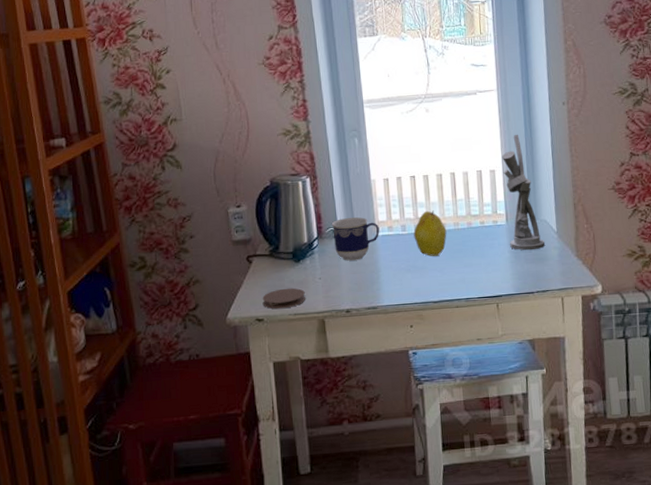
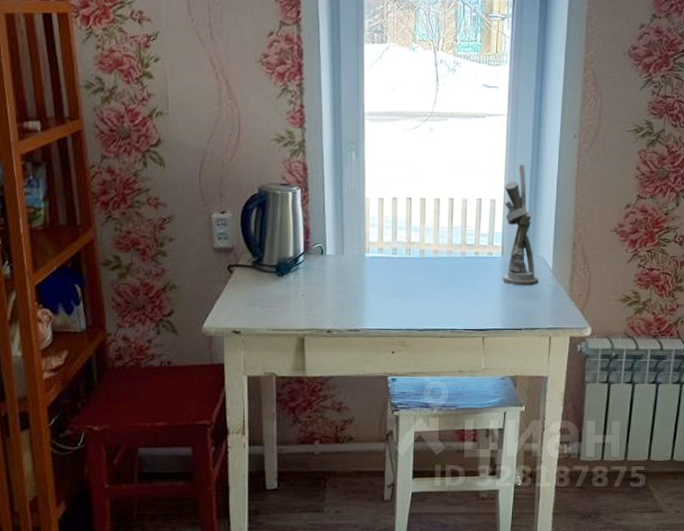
coaster: present [262,288,305,309] -> none [241,302,286,323]
cup: present [331,217,380,261] -> none [319,234,370,280]
fruit: present [413,210,447,257] -> none [404,235,439,284]

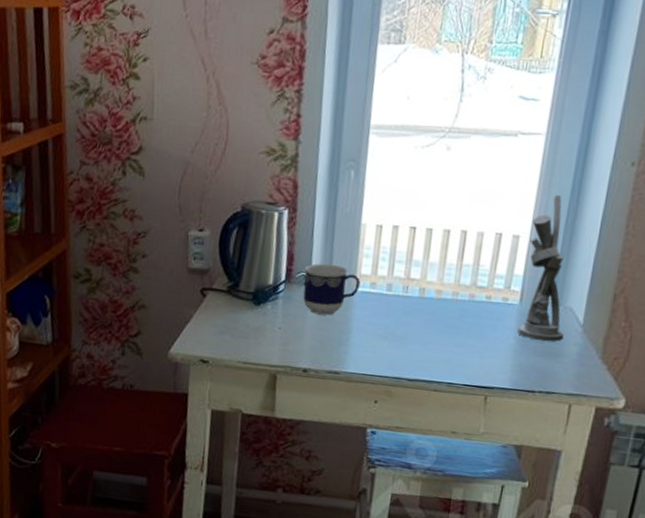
cup: none [319,234,370,280] -> present [303,264,361,315]

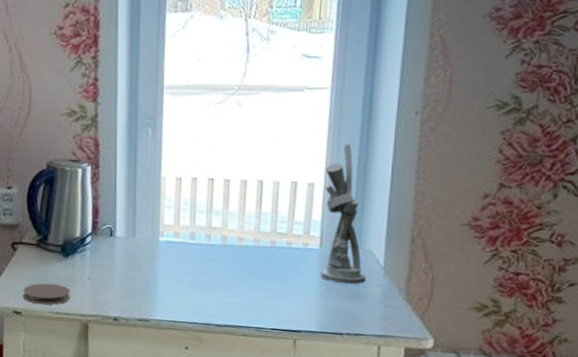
coaster: none [210,331,260,354] -> present [22,283,70,305]
cup: present [303,264,361,315] -> none [109,215,164,265]

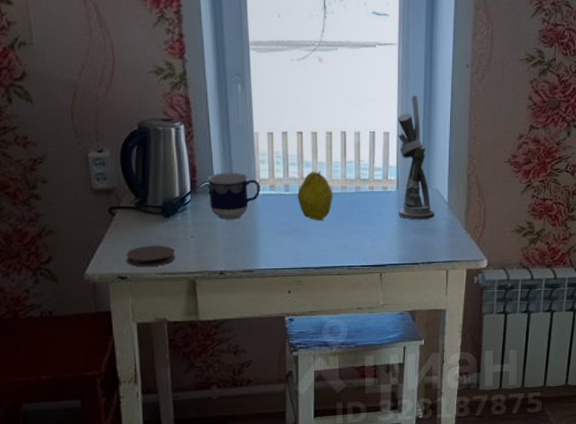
cup: none [109,215,164,265] -> present [207,172,261,220]
fruit: none [203,220,244,275] -> present [297,171,333,221]

